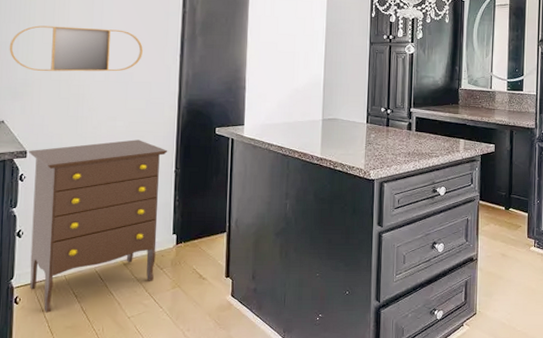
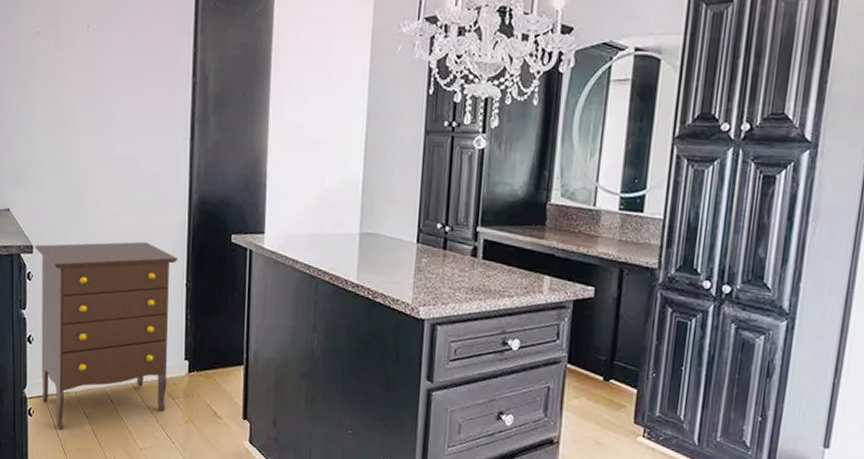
home mirror: present [9,25,143,72] -> none [11,96,149,157]

